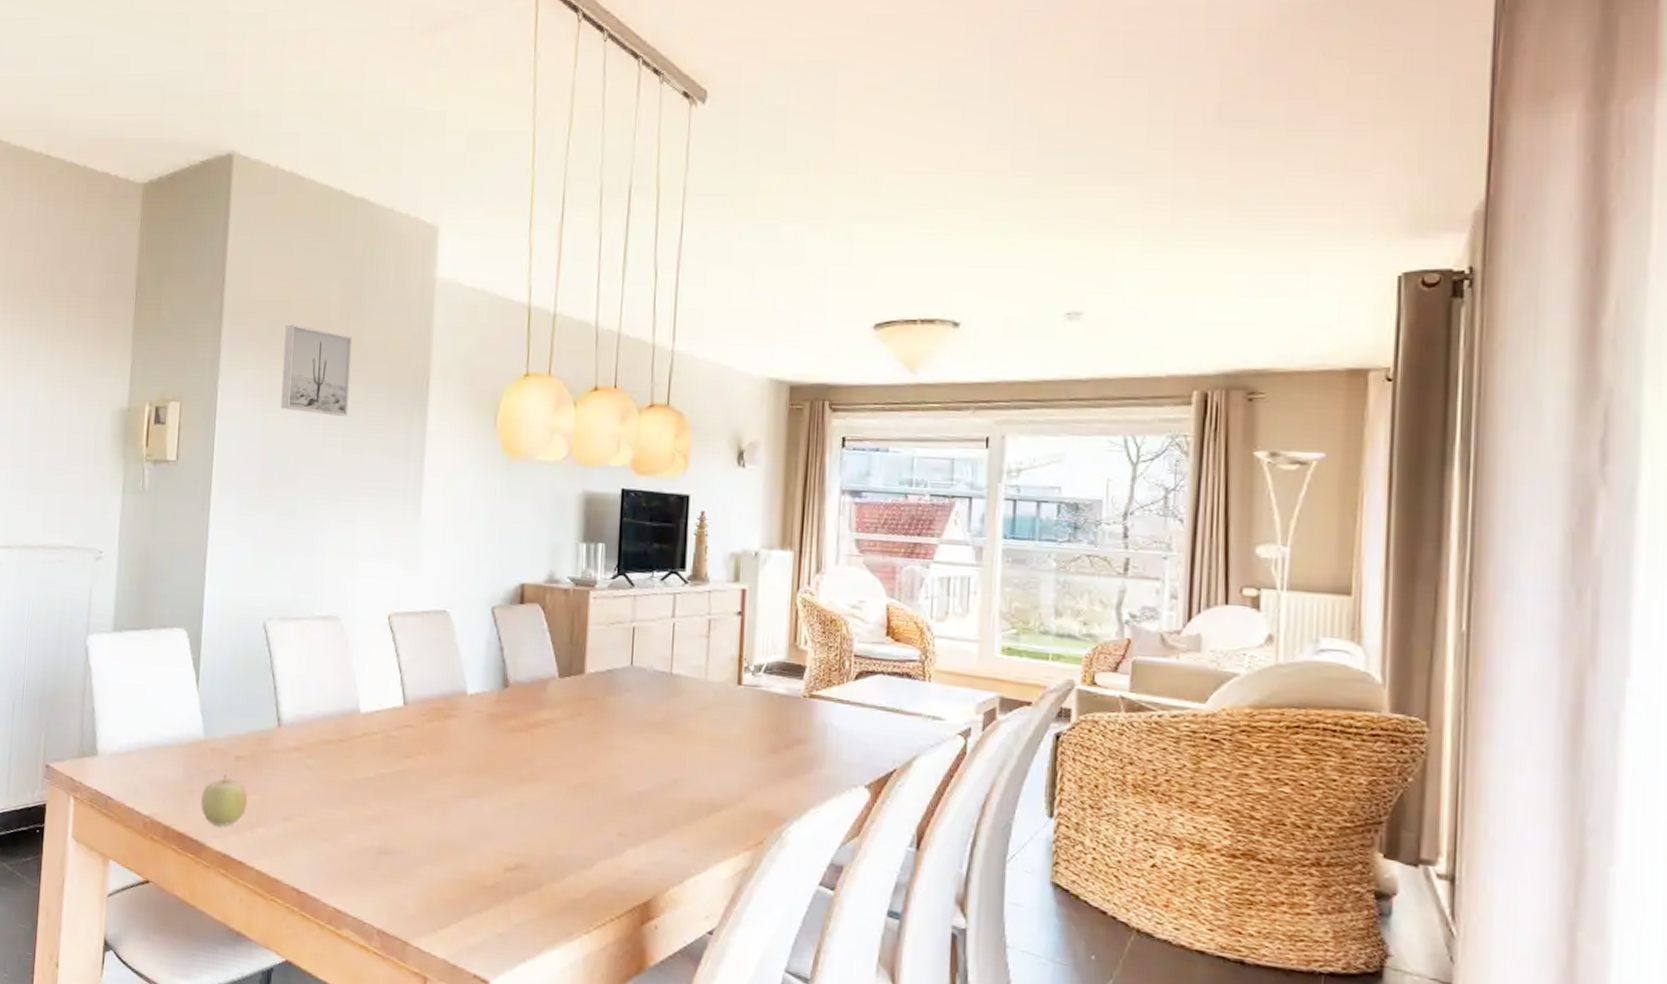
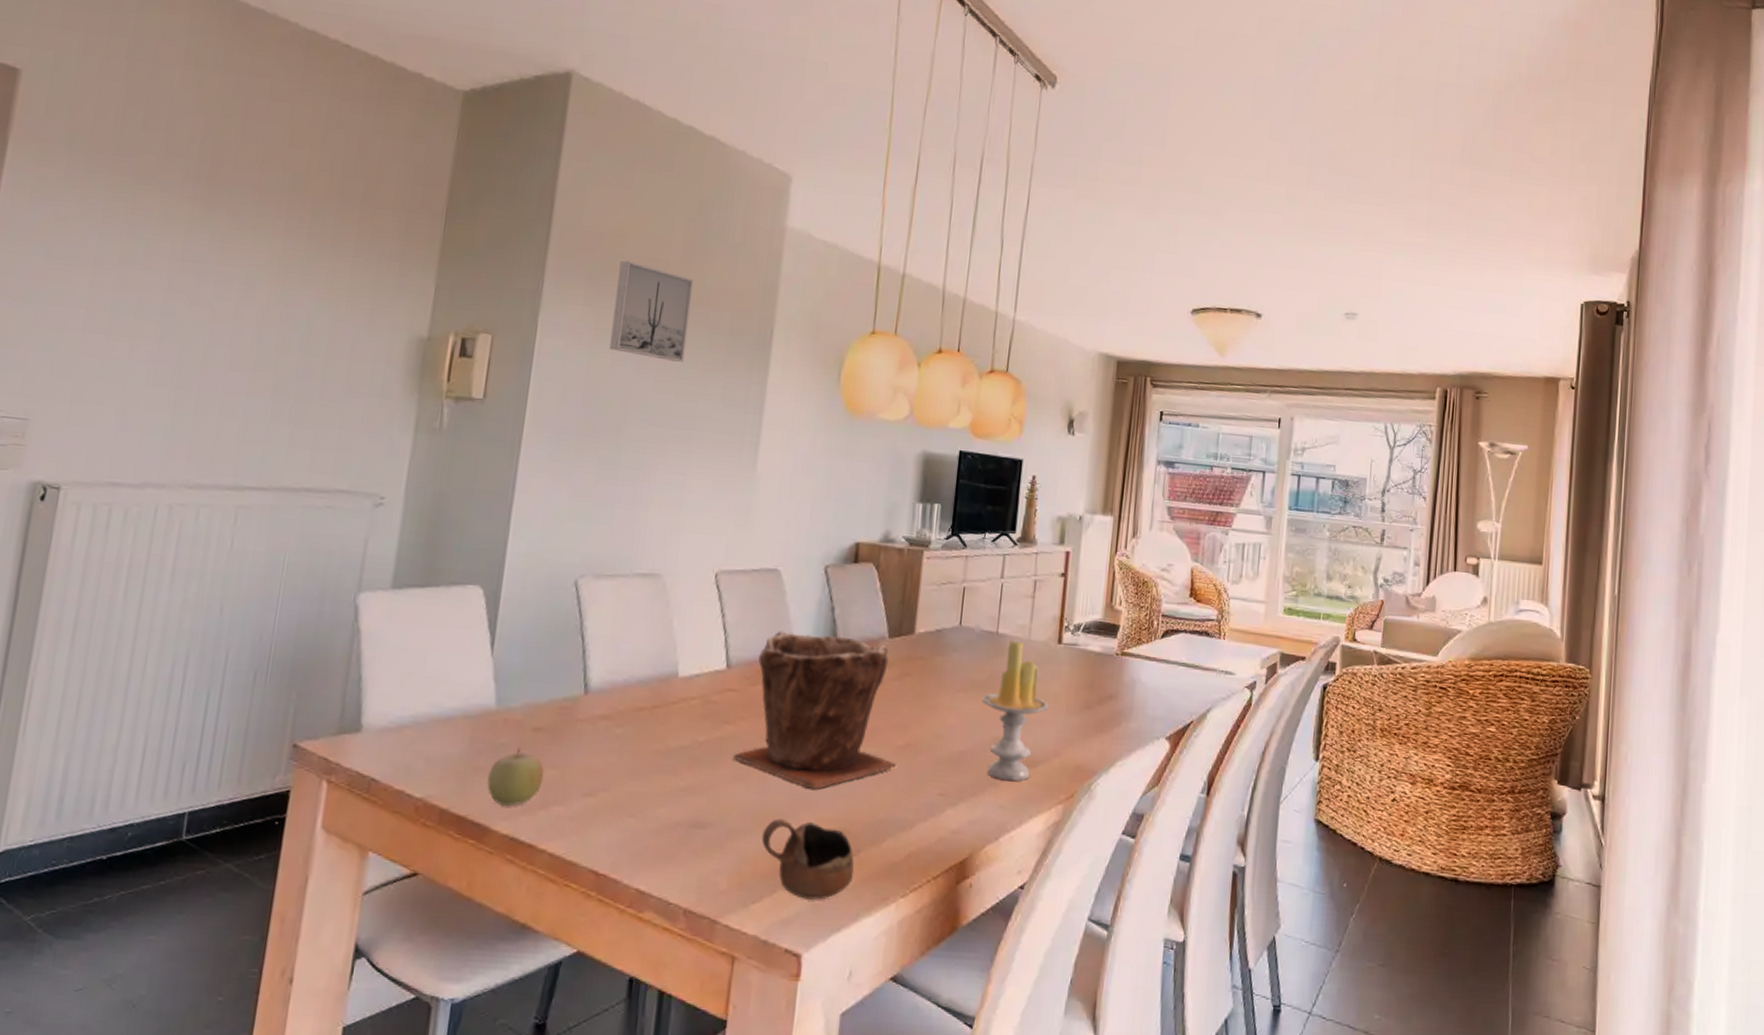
plant pot: none [414,670,573,824] -> present [732,630,896,789]
cup: none [445,850,537,931] -> present [761,818,855,900]
candle: none [658,681,731,825] -> present [981,640,1049,782]

